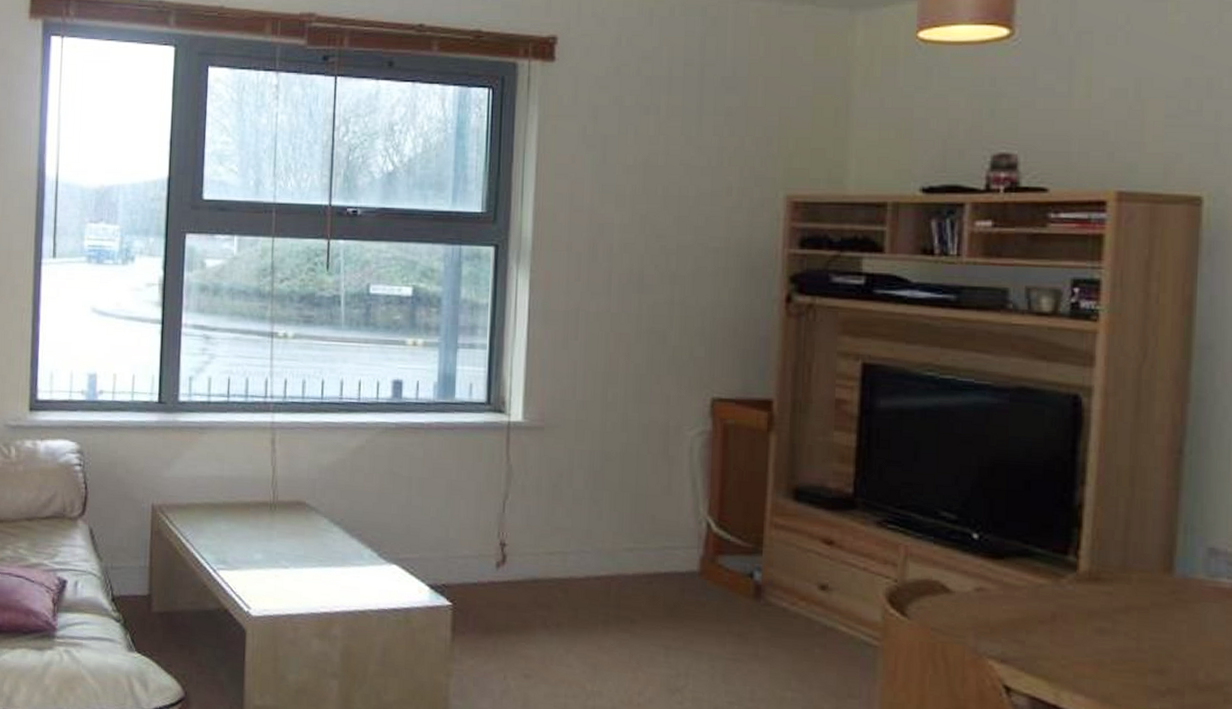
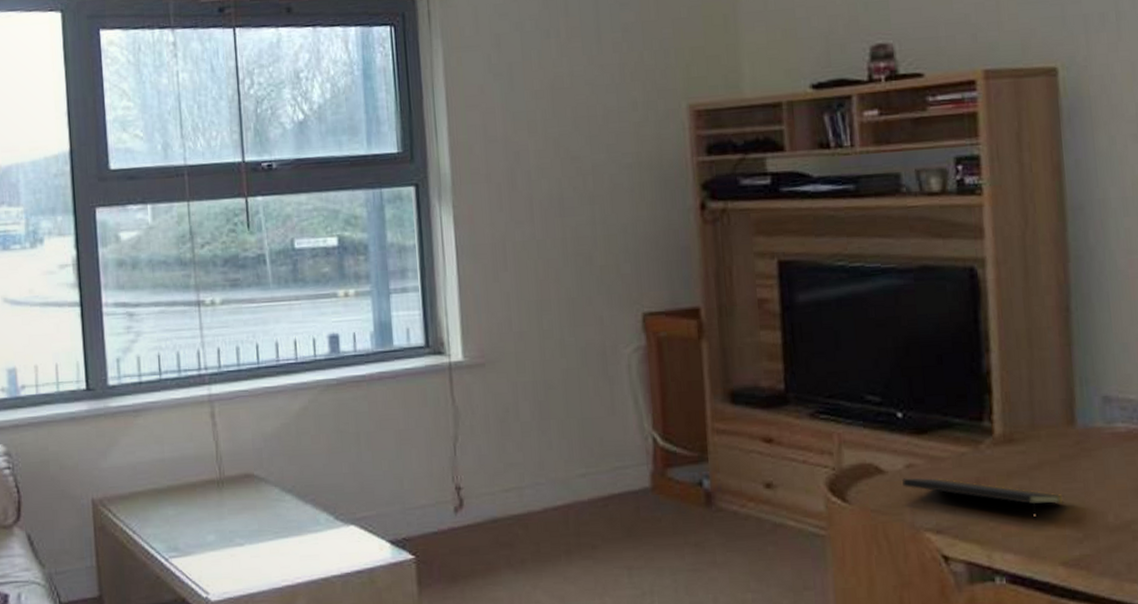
notepad: none [970,601,1150,667] -> present [902,477,1065,522]

